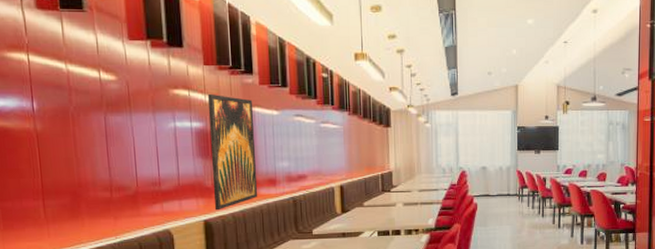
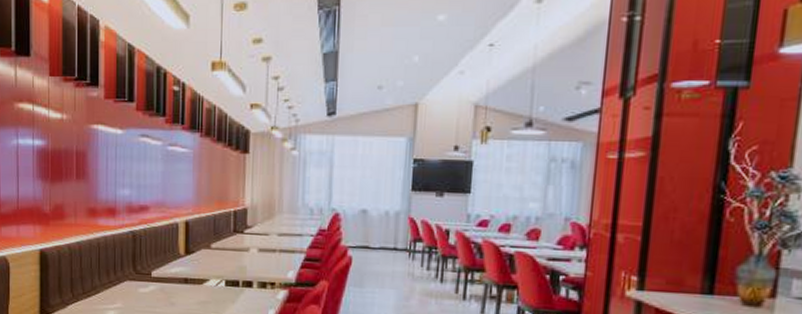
wall art: present [207,93,258,211] -> none [51,108,97,240]

